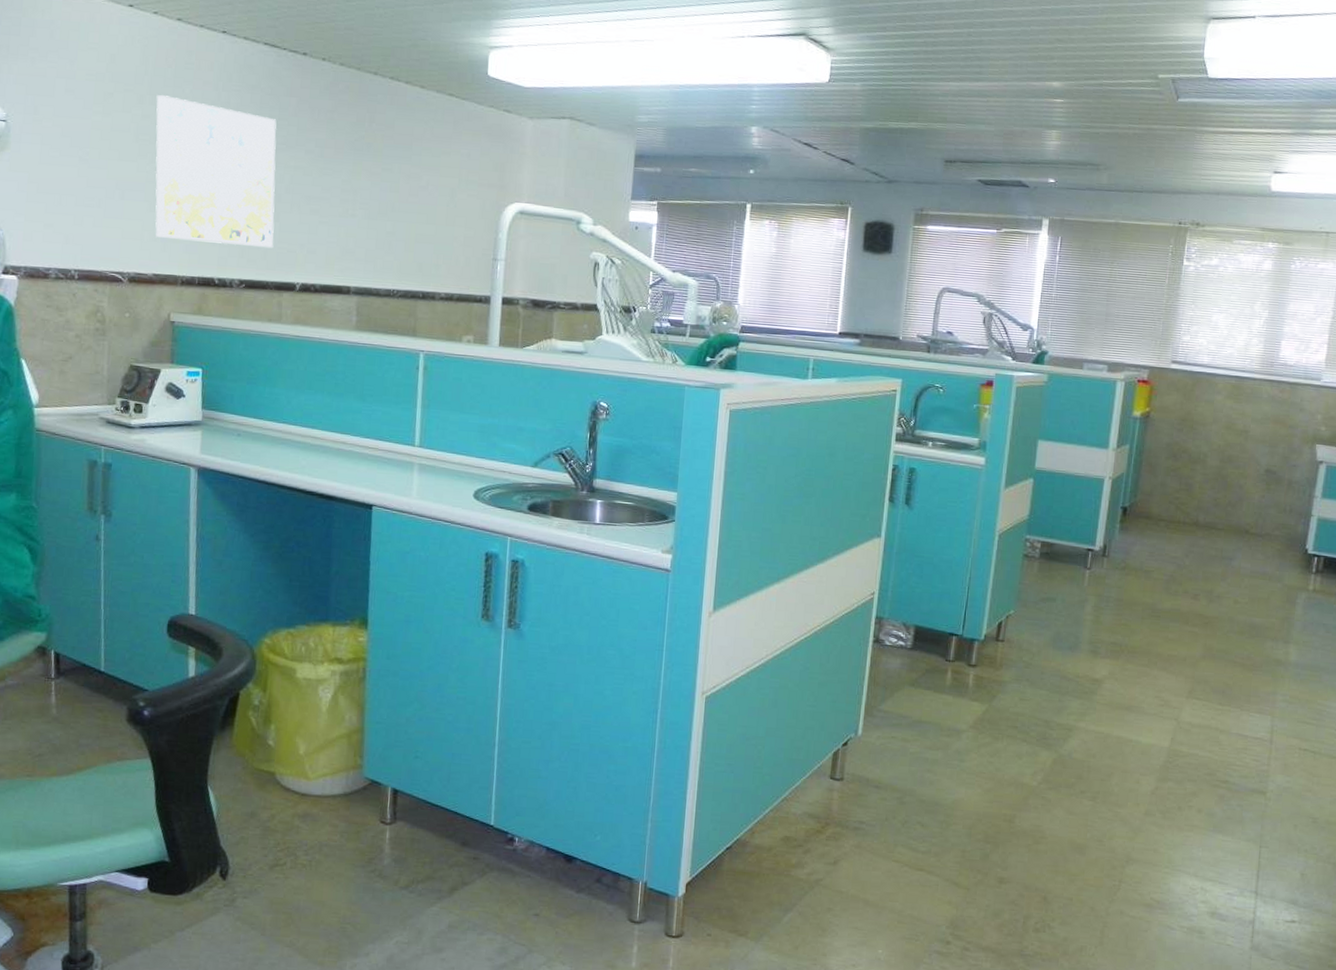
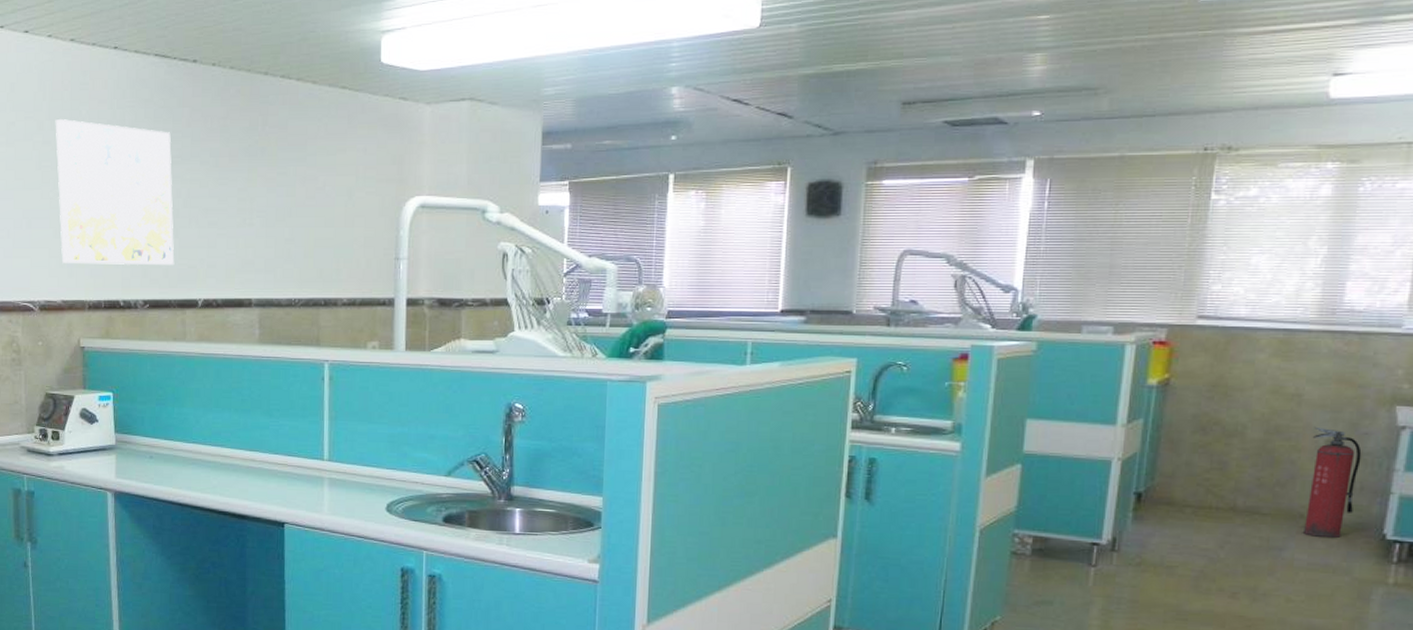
fire extinguisher: none [1247,458,1291,551] -> present [1302,426,1362,538]

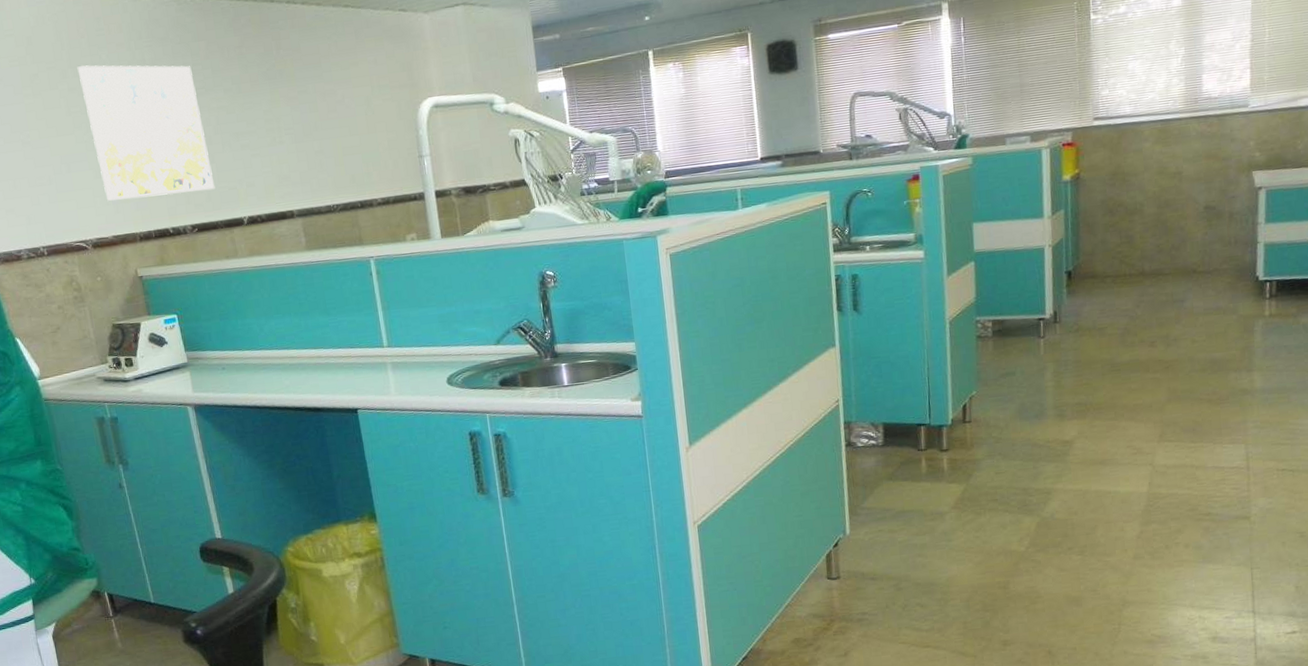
fire extinguisher: present [1302,426,1362,538] -> none [1193,196,1233,287]

